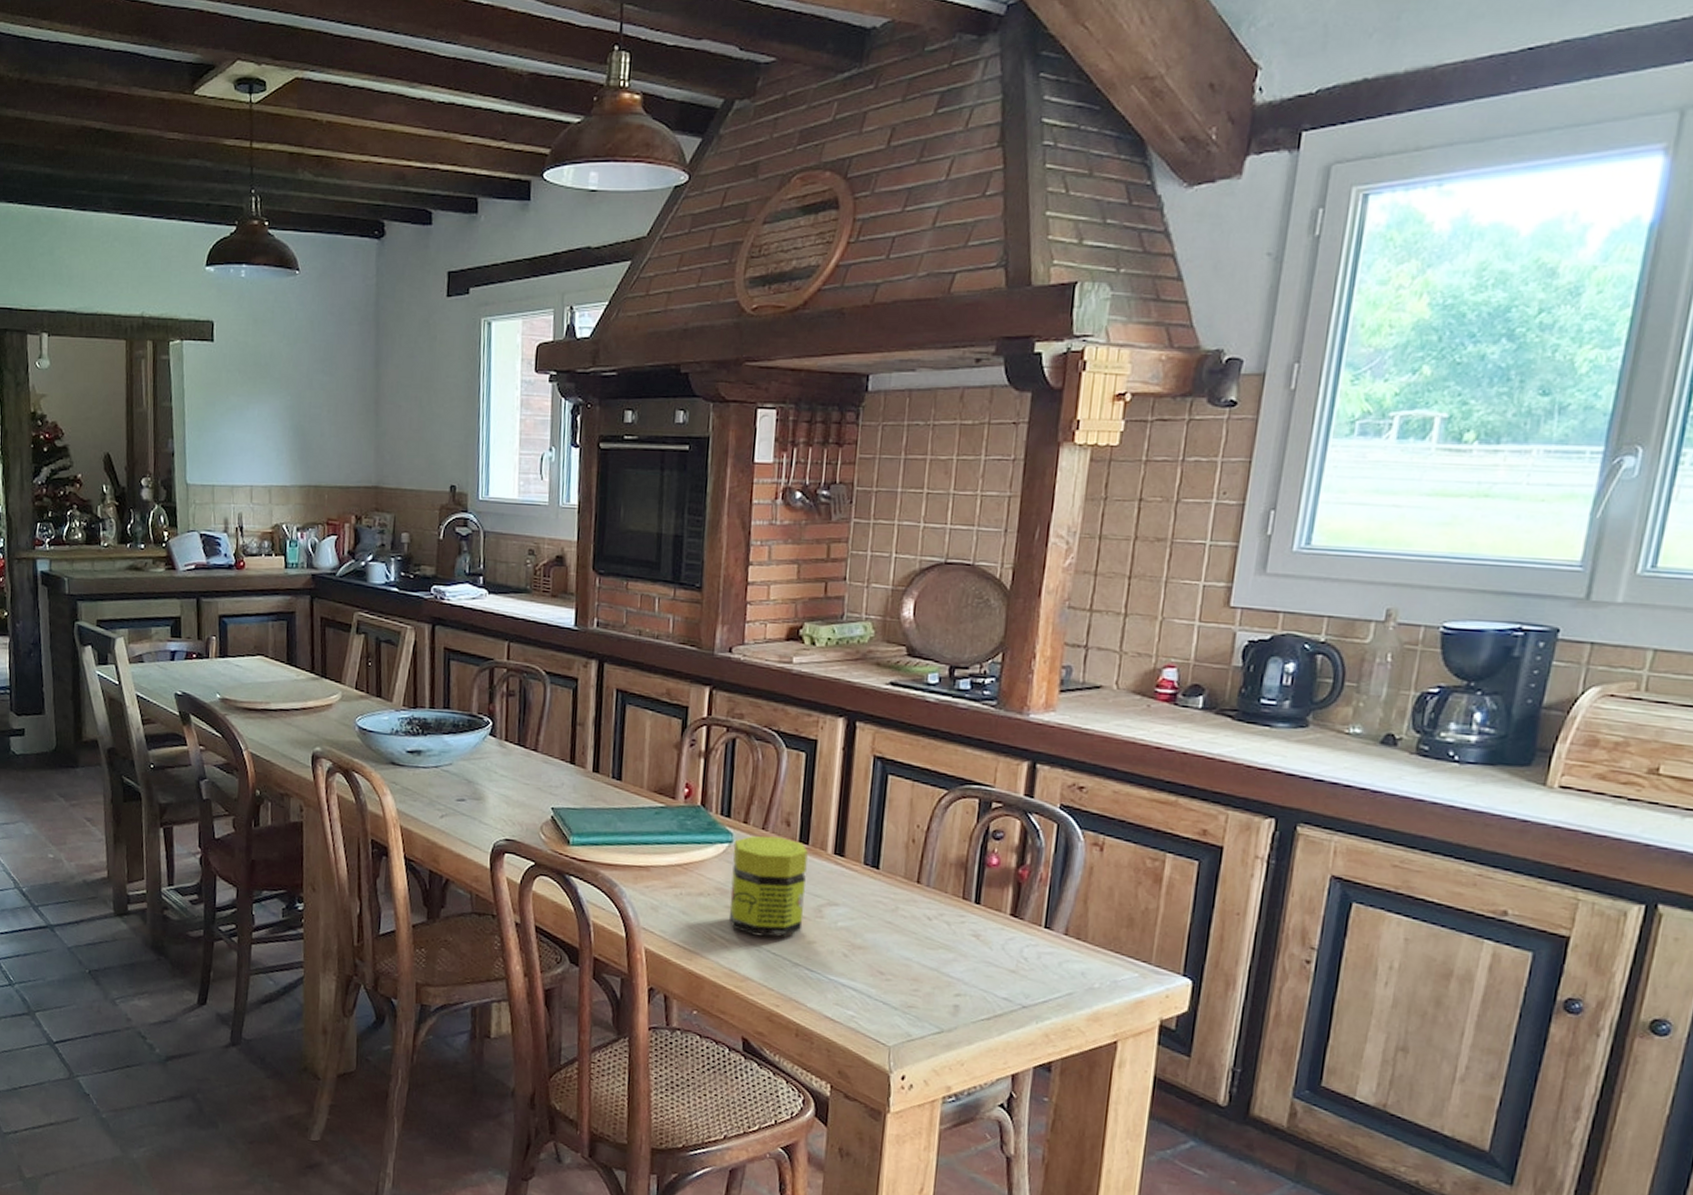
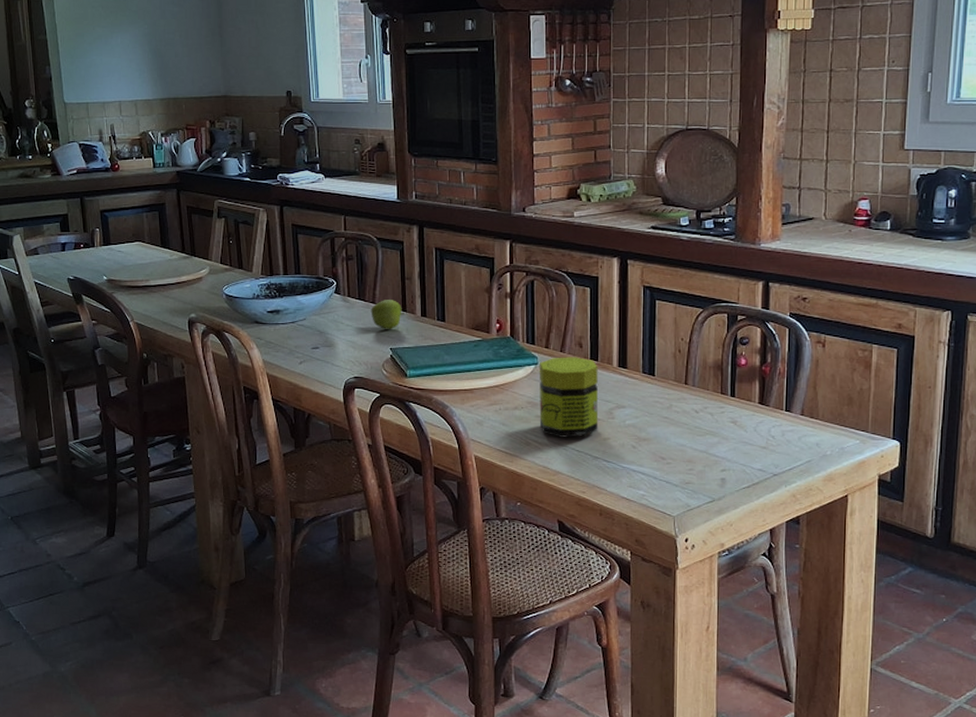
apple: none [531,748,574,785] -> present [371,300,406,329]

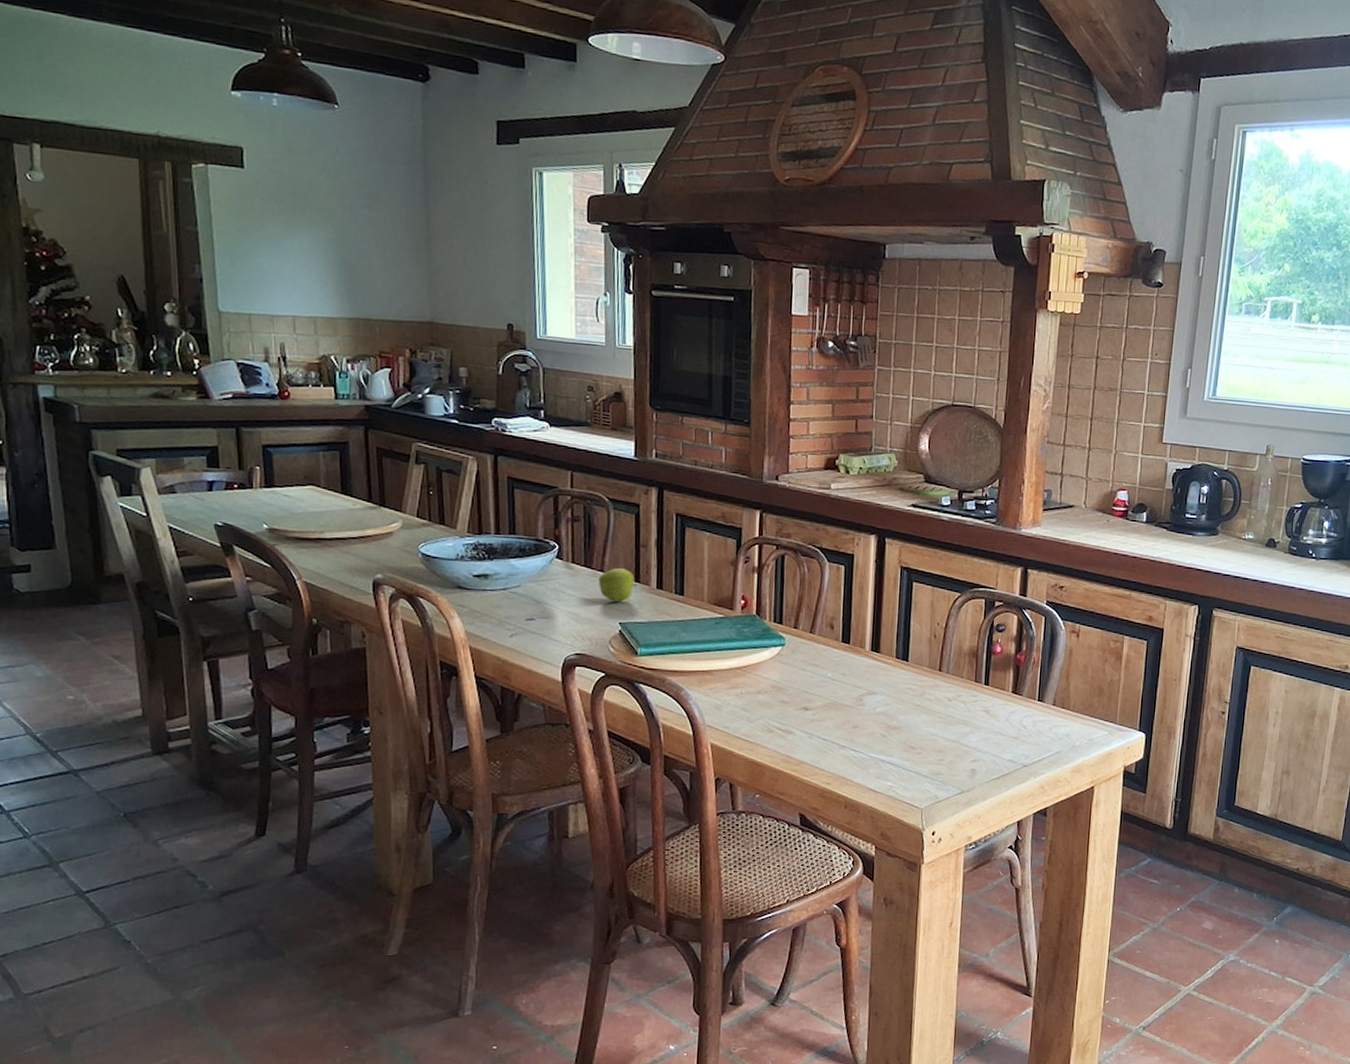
jar: present [539,357,599,438] -> none [784,638,850,725]

